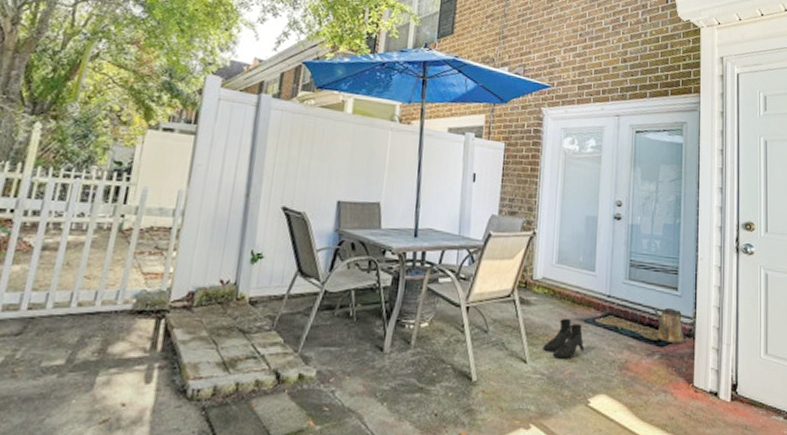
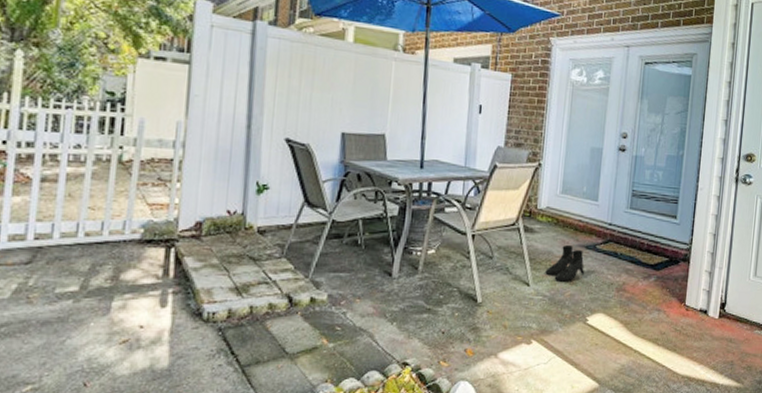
watering can: present [652,307,685,343] -> none [651,234,681,267]

